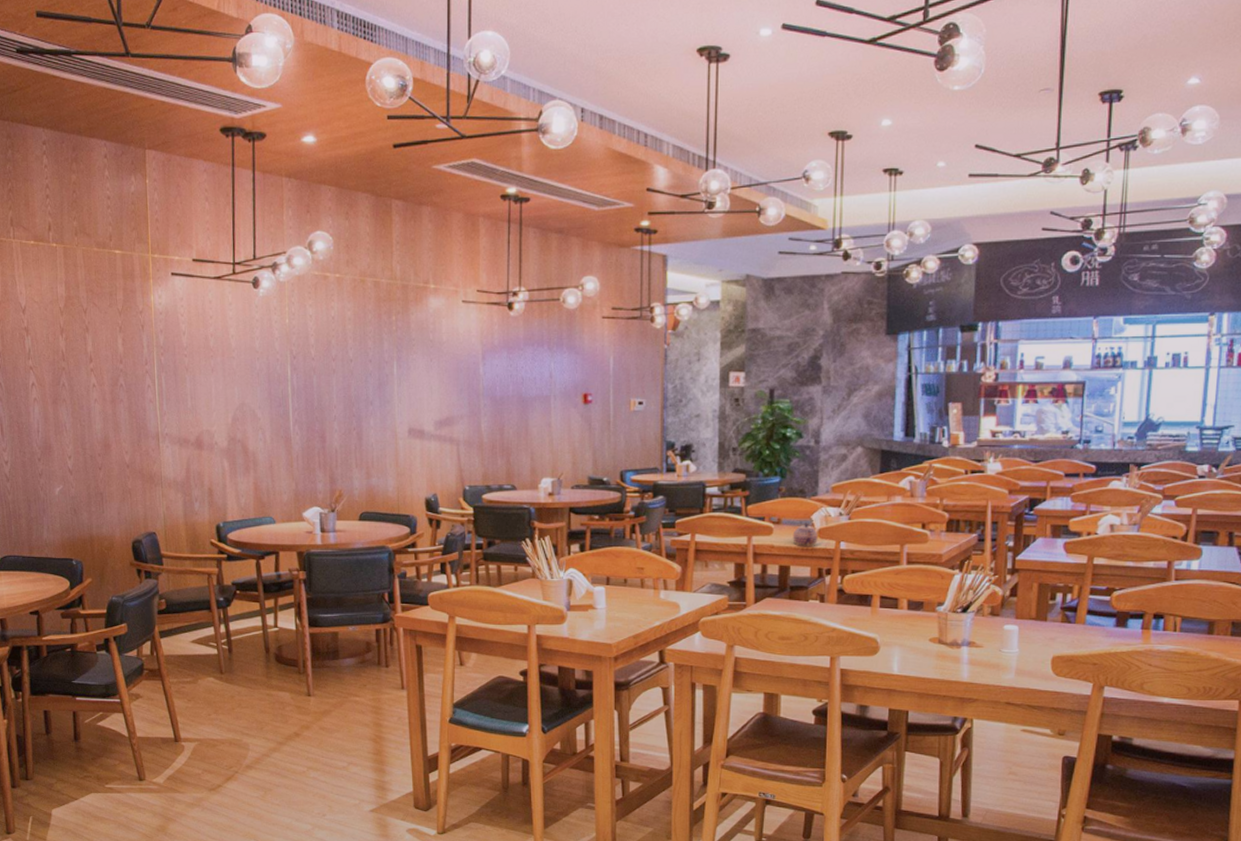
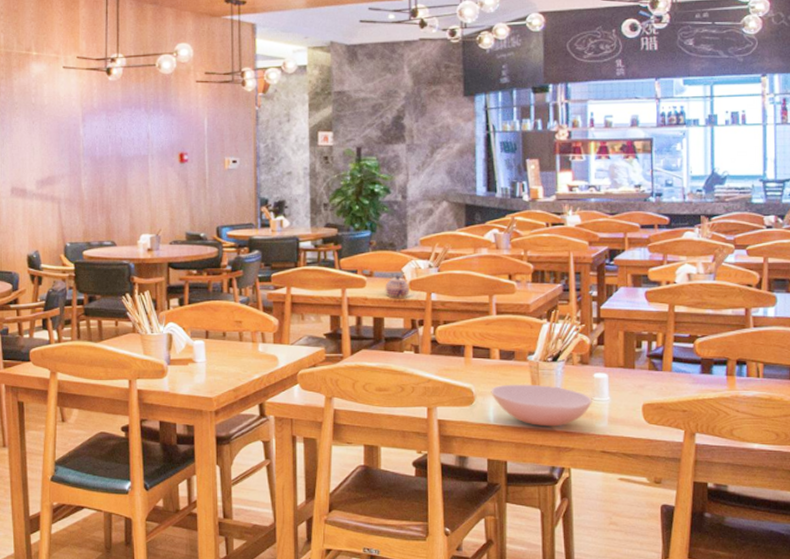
bowl: none [896,634,1000,678] -> present [491,384,592,427]

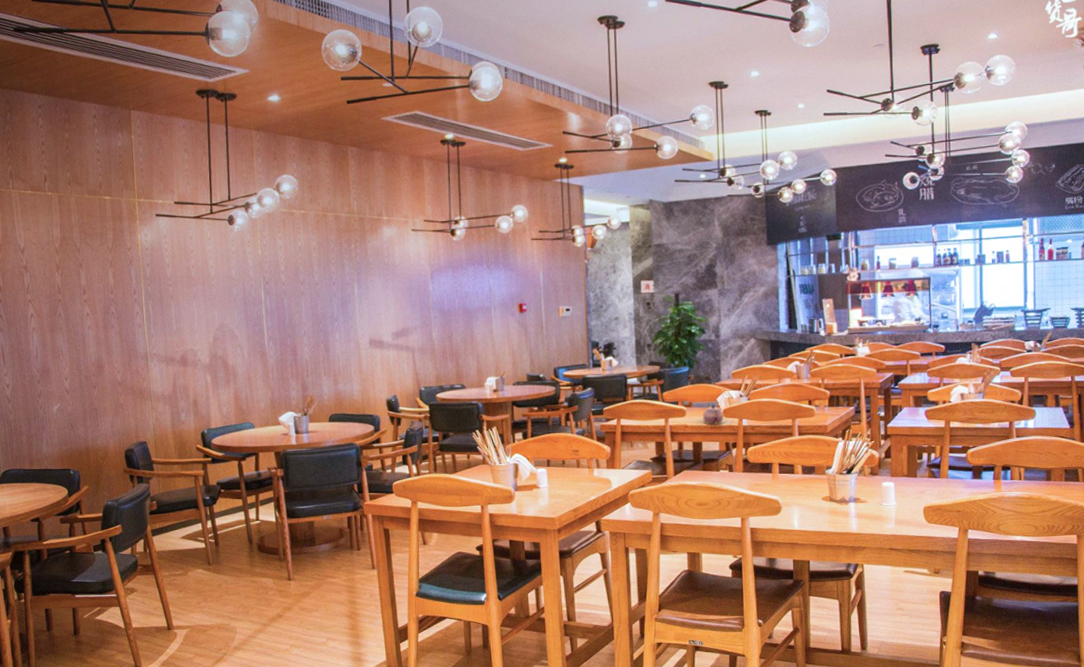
bowl: present [491,384,592,427] -> none [795,494,881,530]

